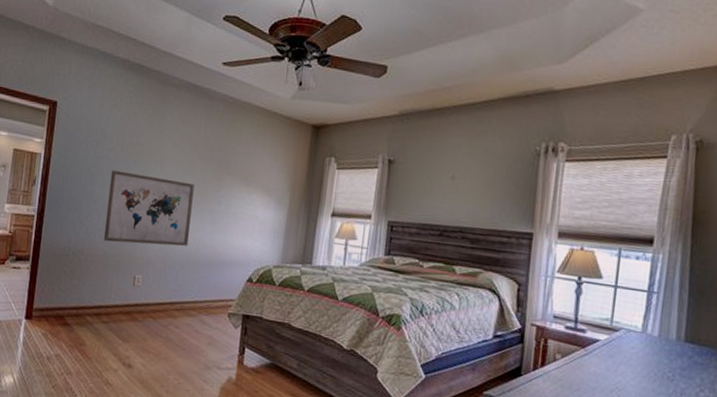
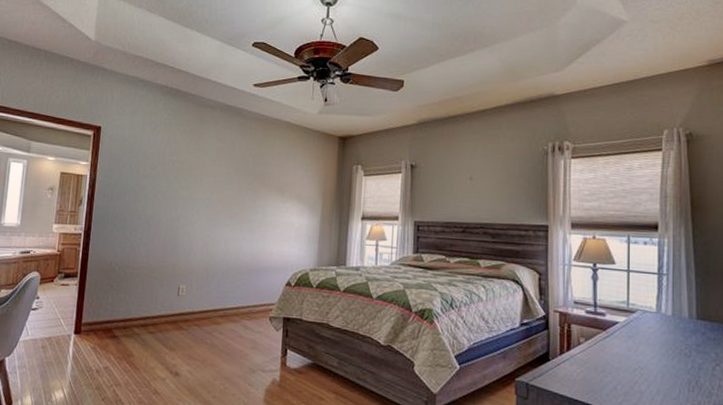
wall art: present [103,170,195,246] -> none [147,187,232,256]

